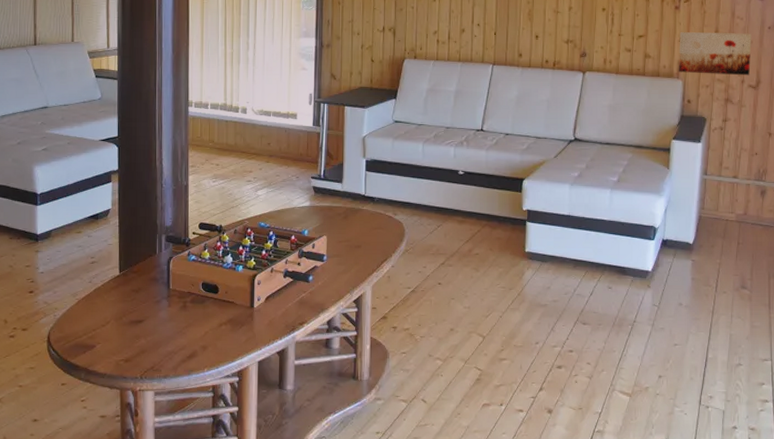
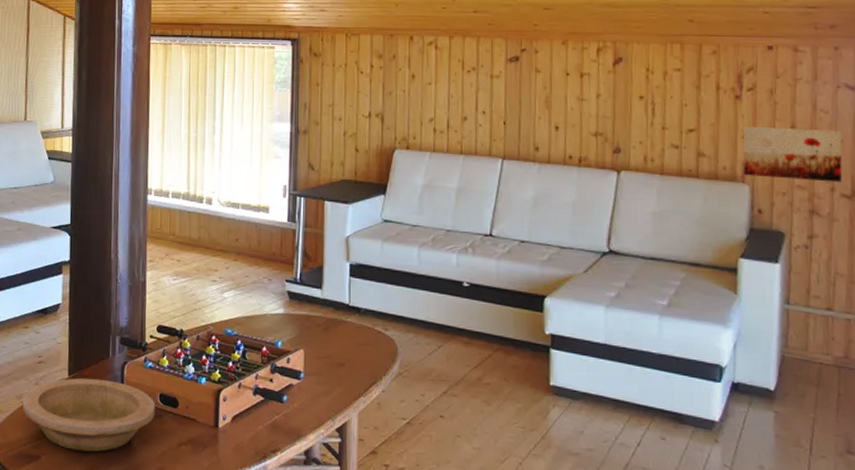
bowl: none [77,273,198,338] -> present [22,378,156,452]

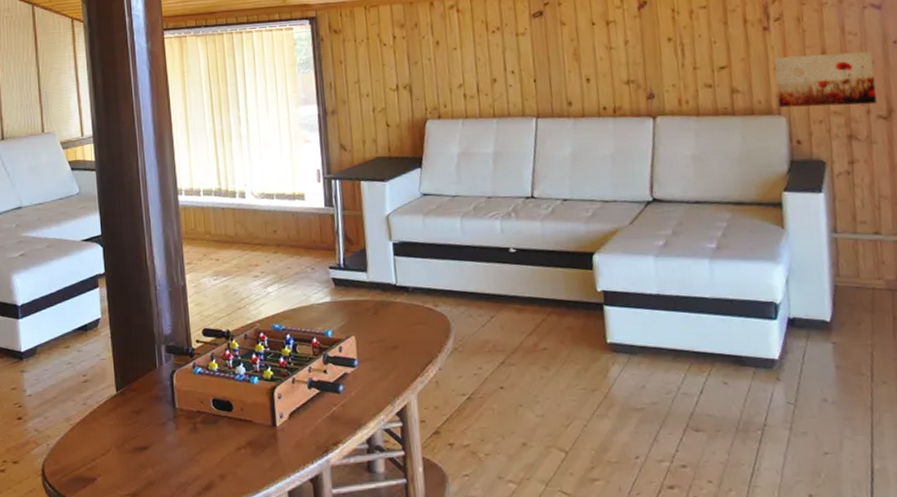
bowl: present [22,378,156,452] -> none [70,391,210,468]

